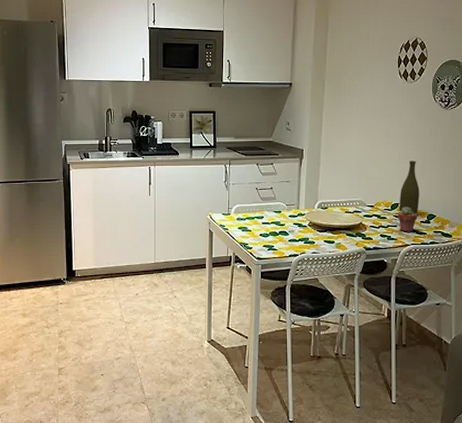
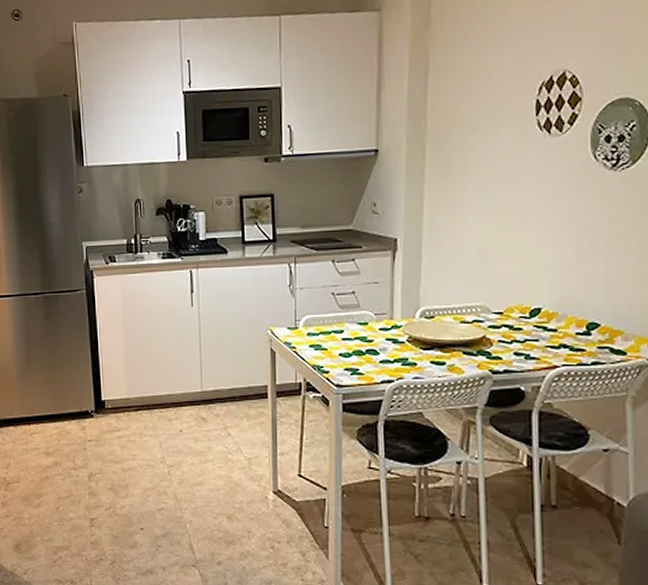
potted succulent: present [397,206,418,232] -> none [540,312,572,349]
bottle: present [398,161,420,214] -> none [541,247,574,323]

